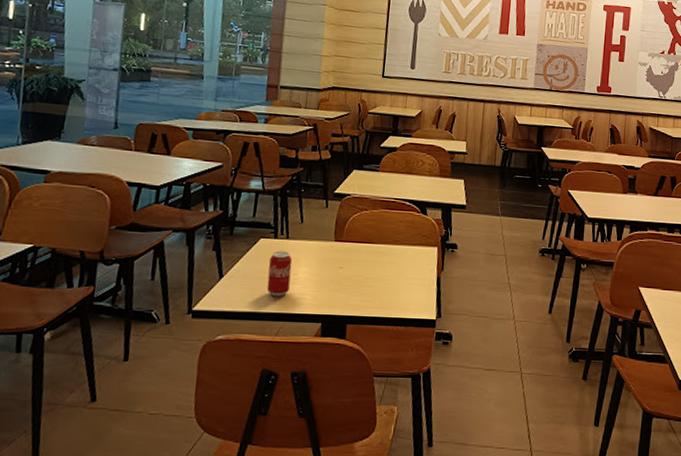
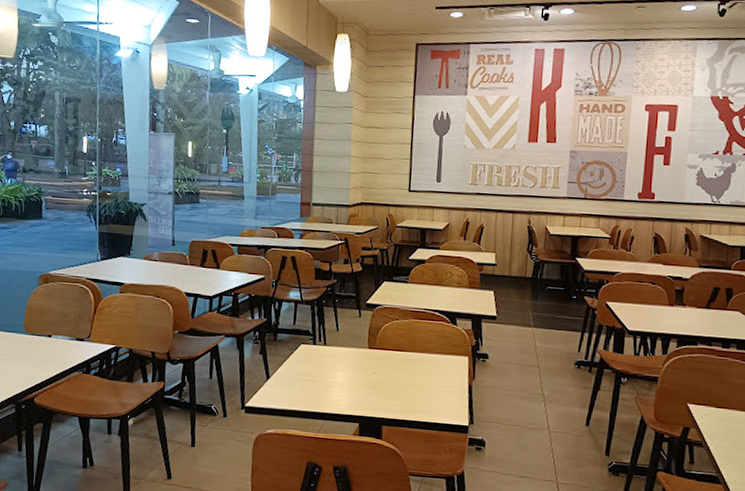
beverage can: present [266,250,293,297] -> none [308,356,330,398]

